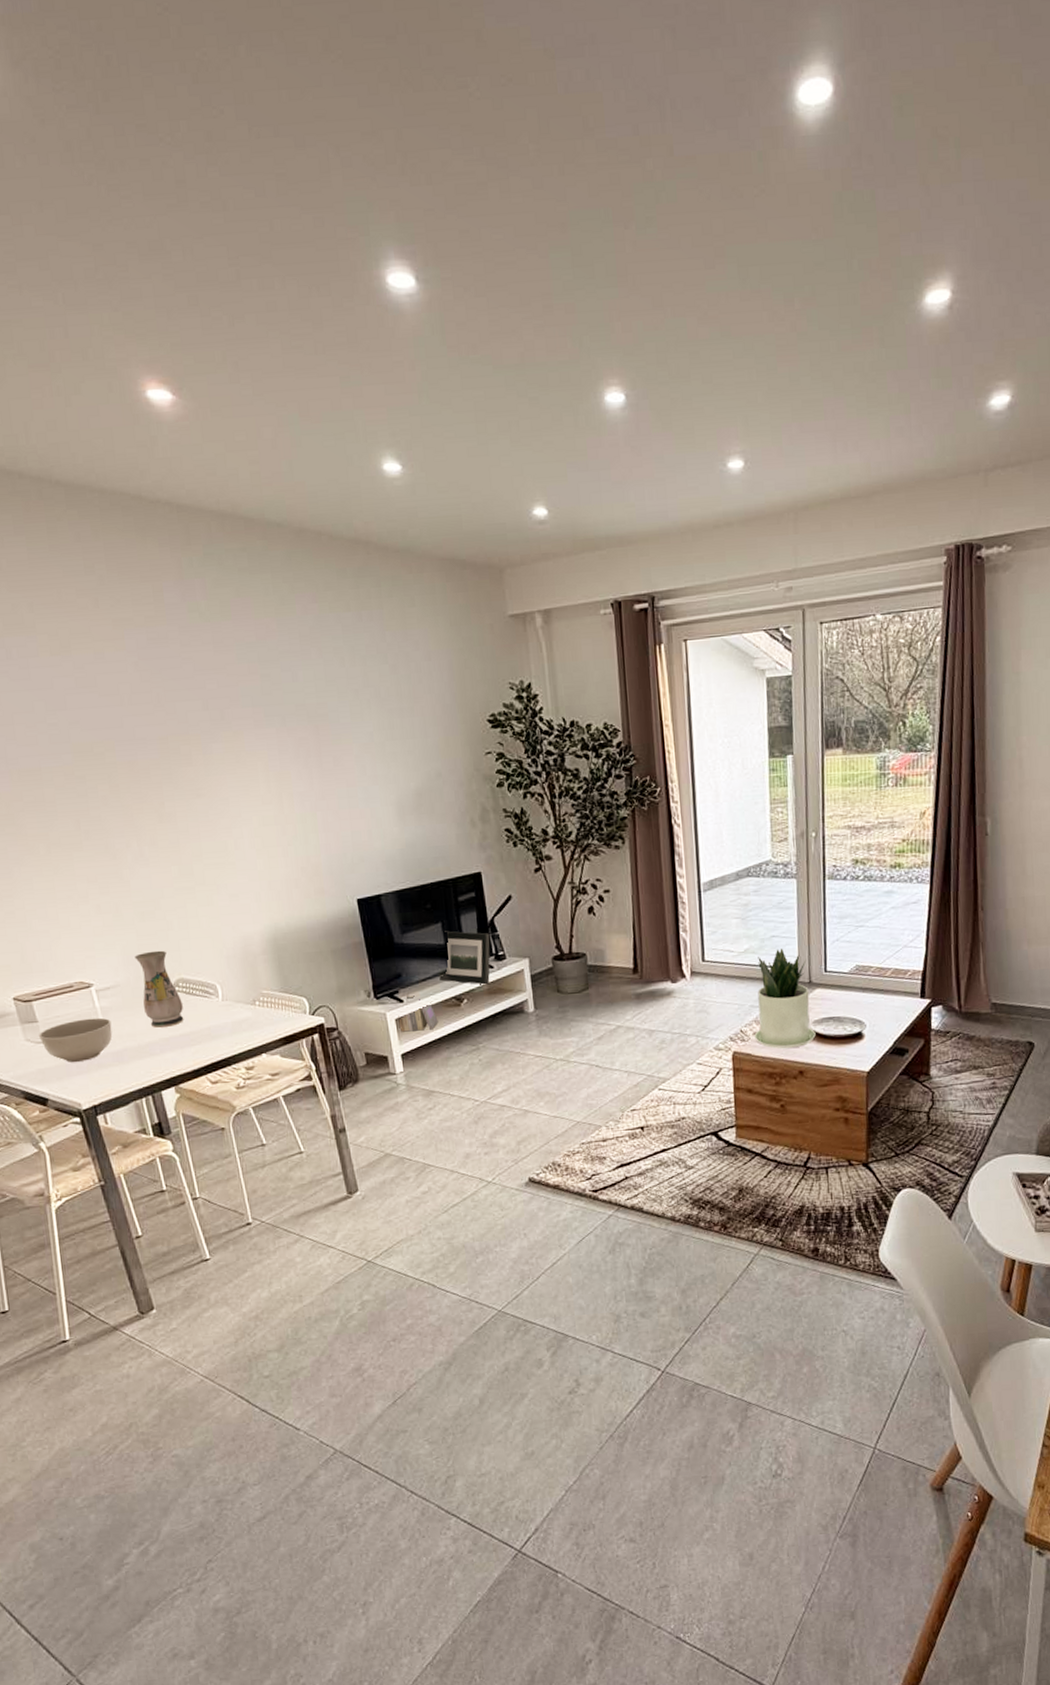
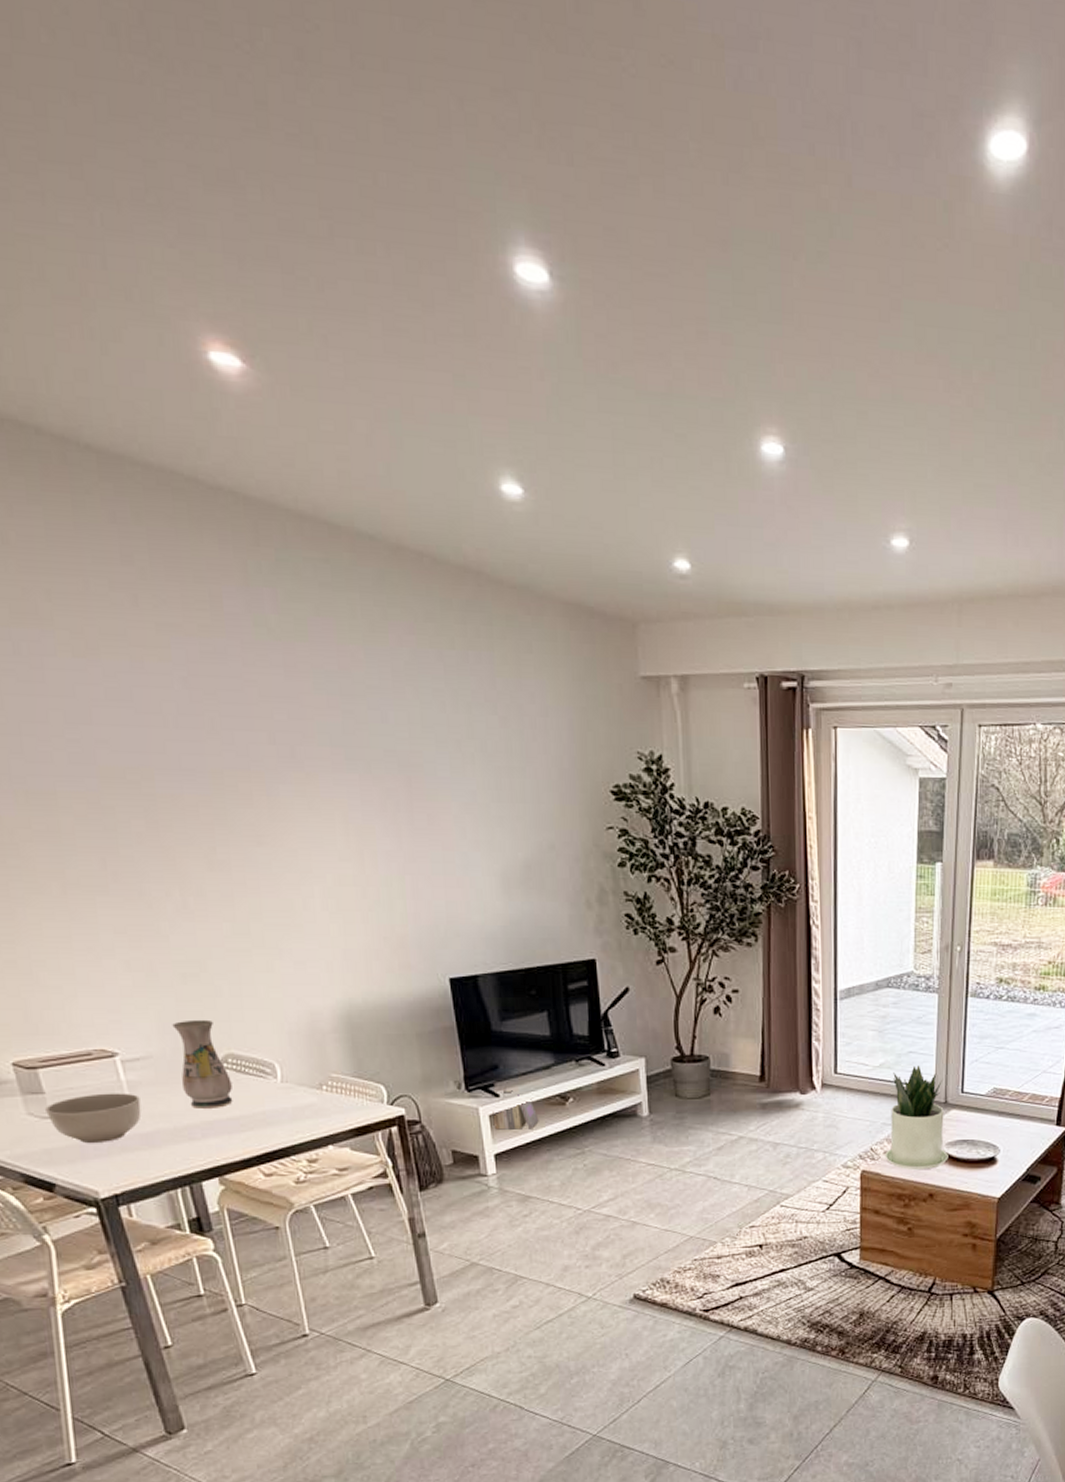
picture frame: present [439,930,490,985] -> none [542,1021,603,1083]

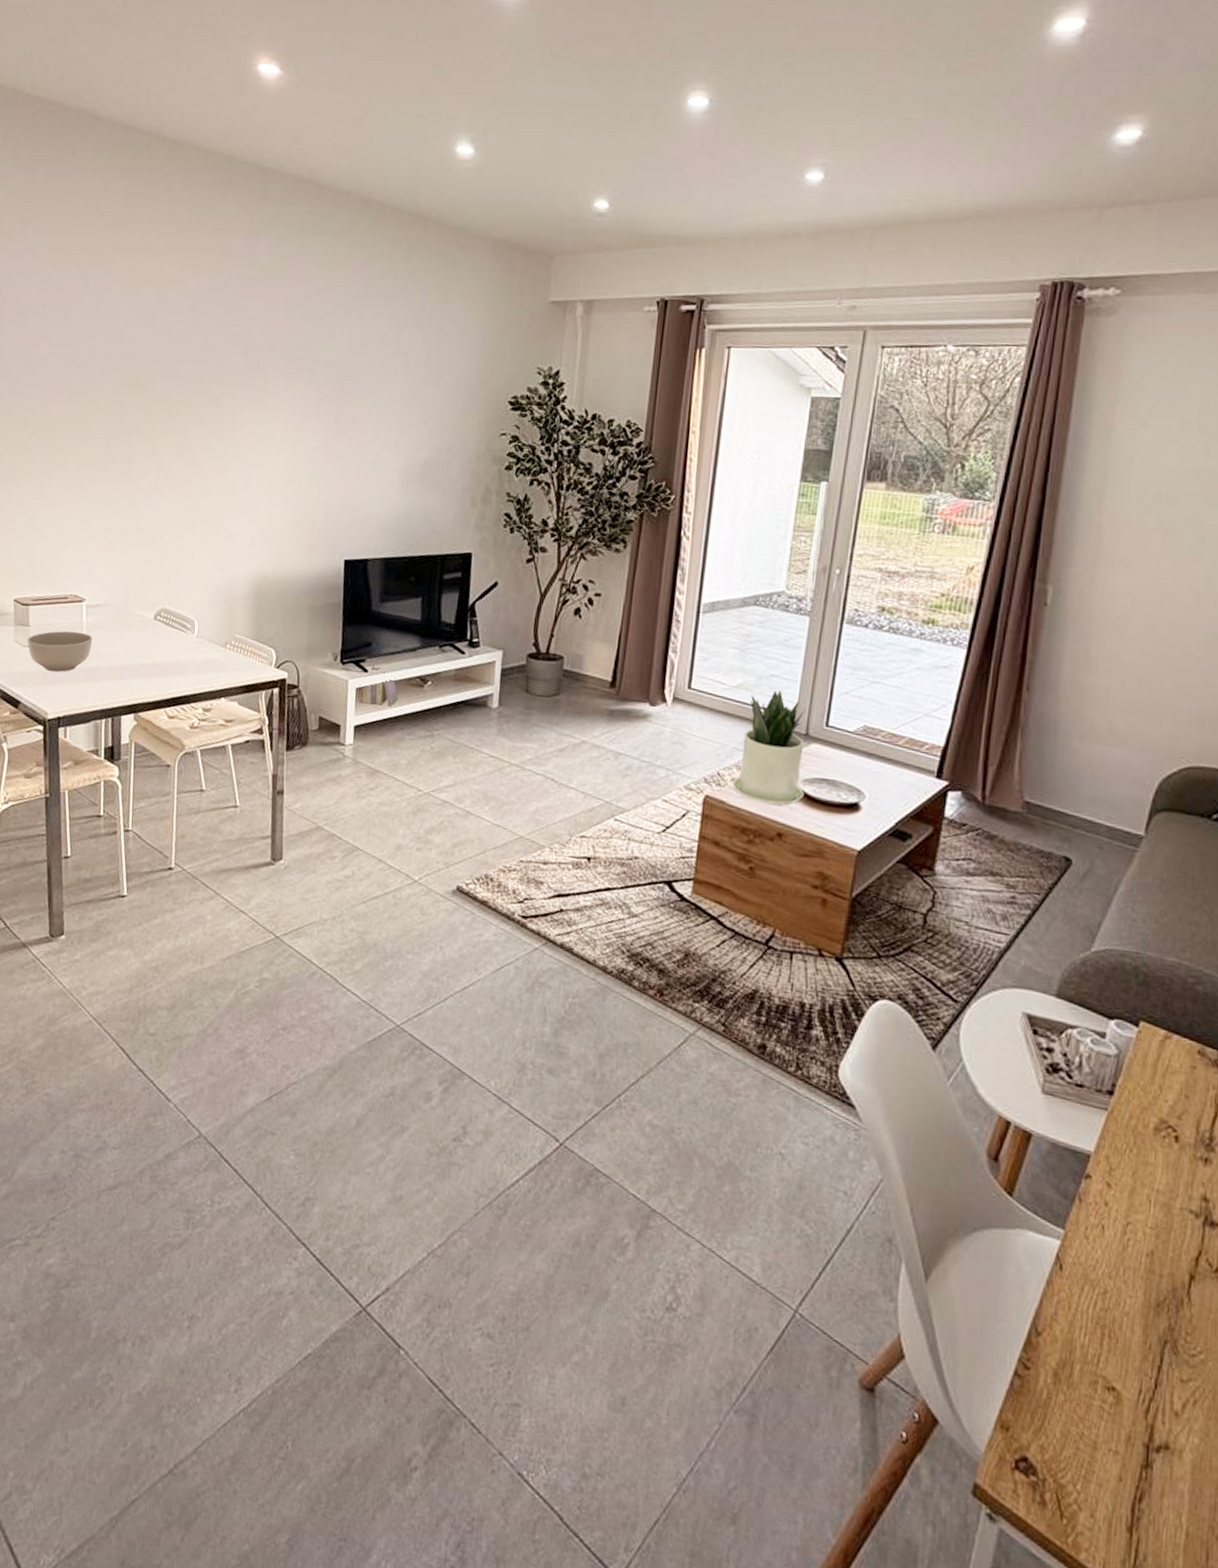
vase: present [172,1019,233,1109] -> none [124,577,160,654]

